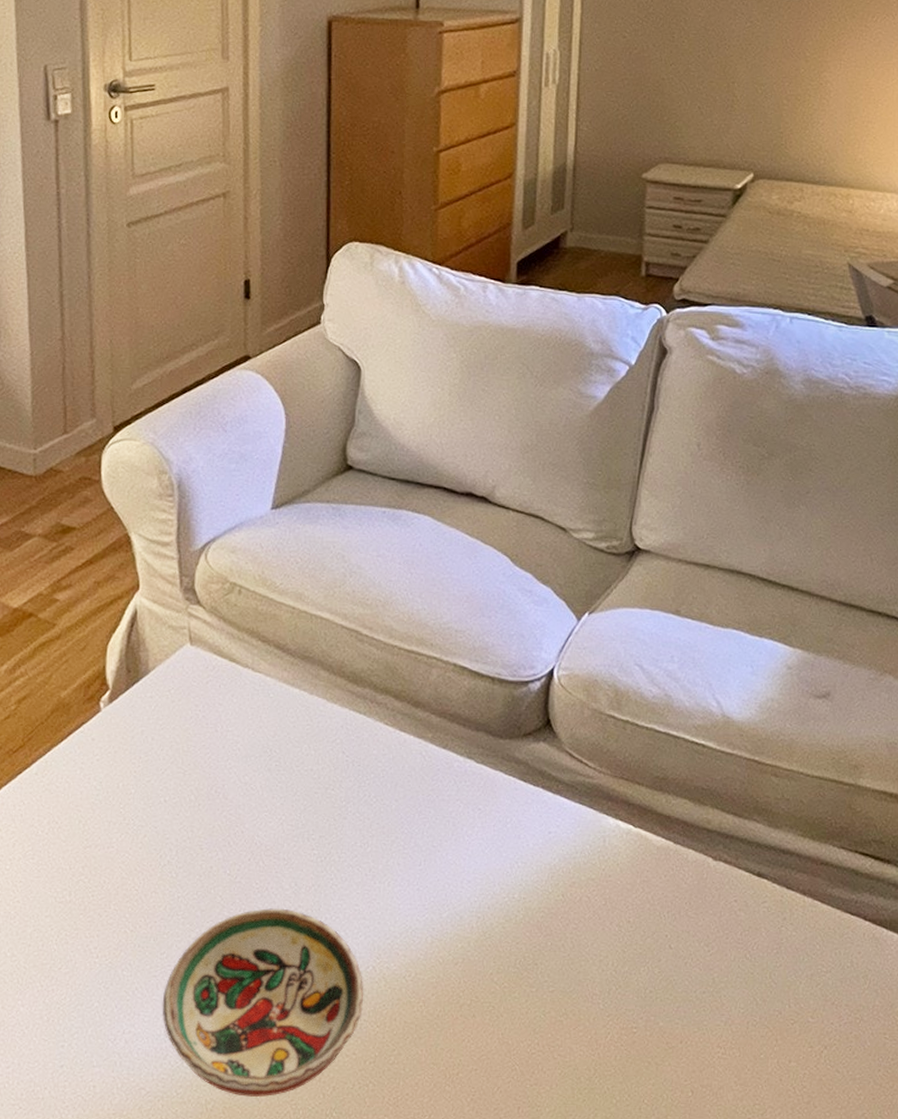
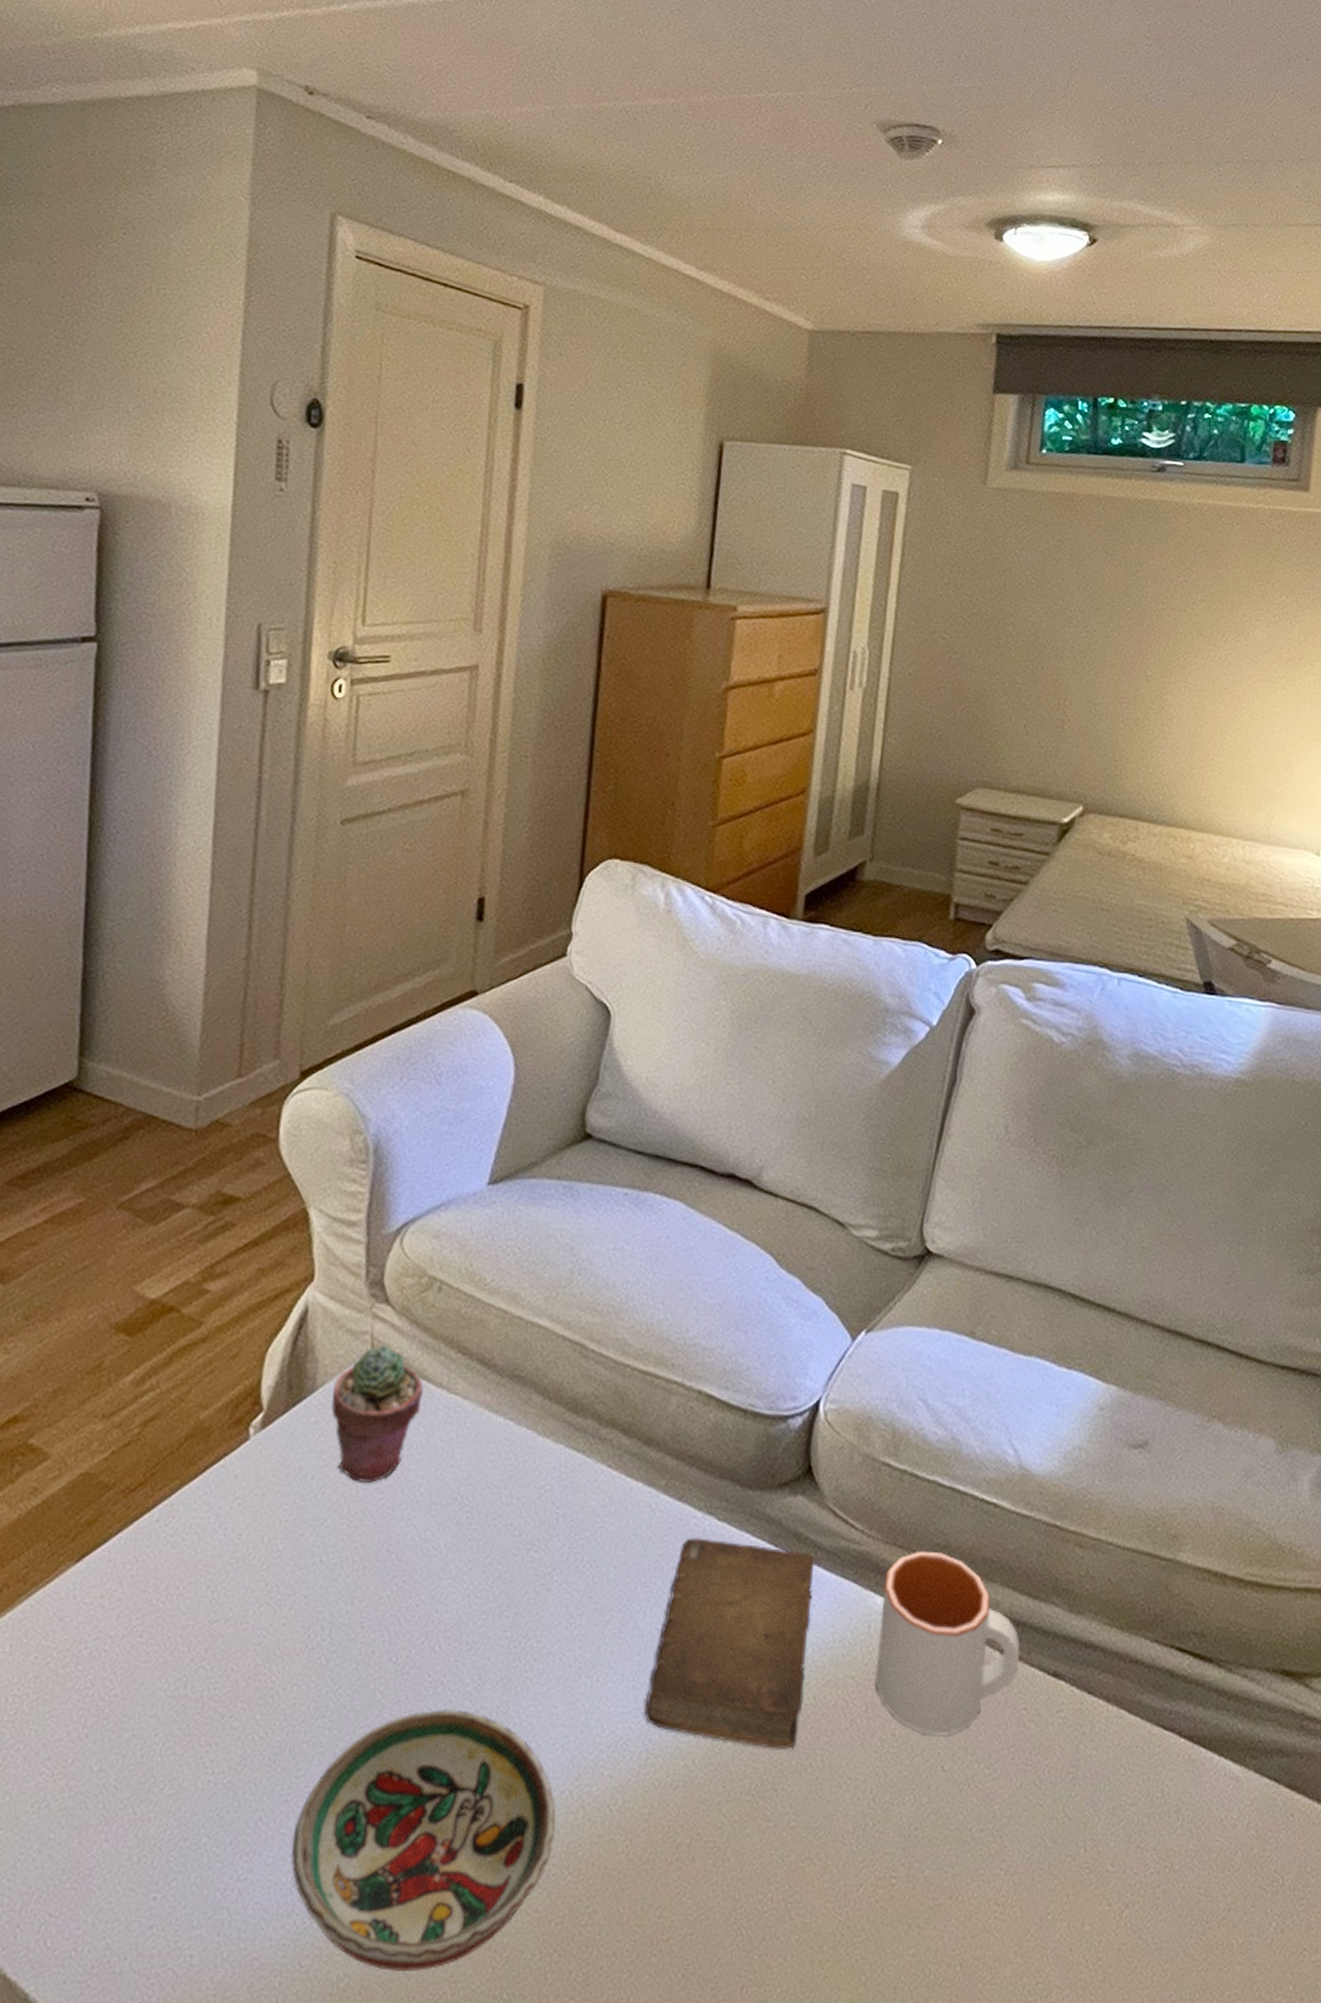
potted succulent: none [161,637,233,741] -> present [330,1345,423,1483]
book: none [427,776,557,934] -> present [644,1537,815,1749]
mug: none [611,782,729,922] -> present [875,1550,1020,1735]

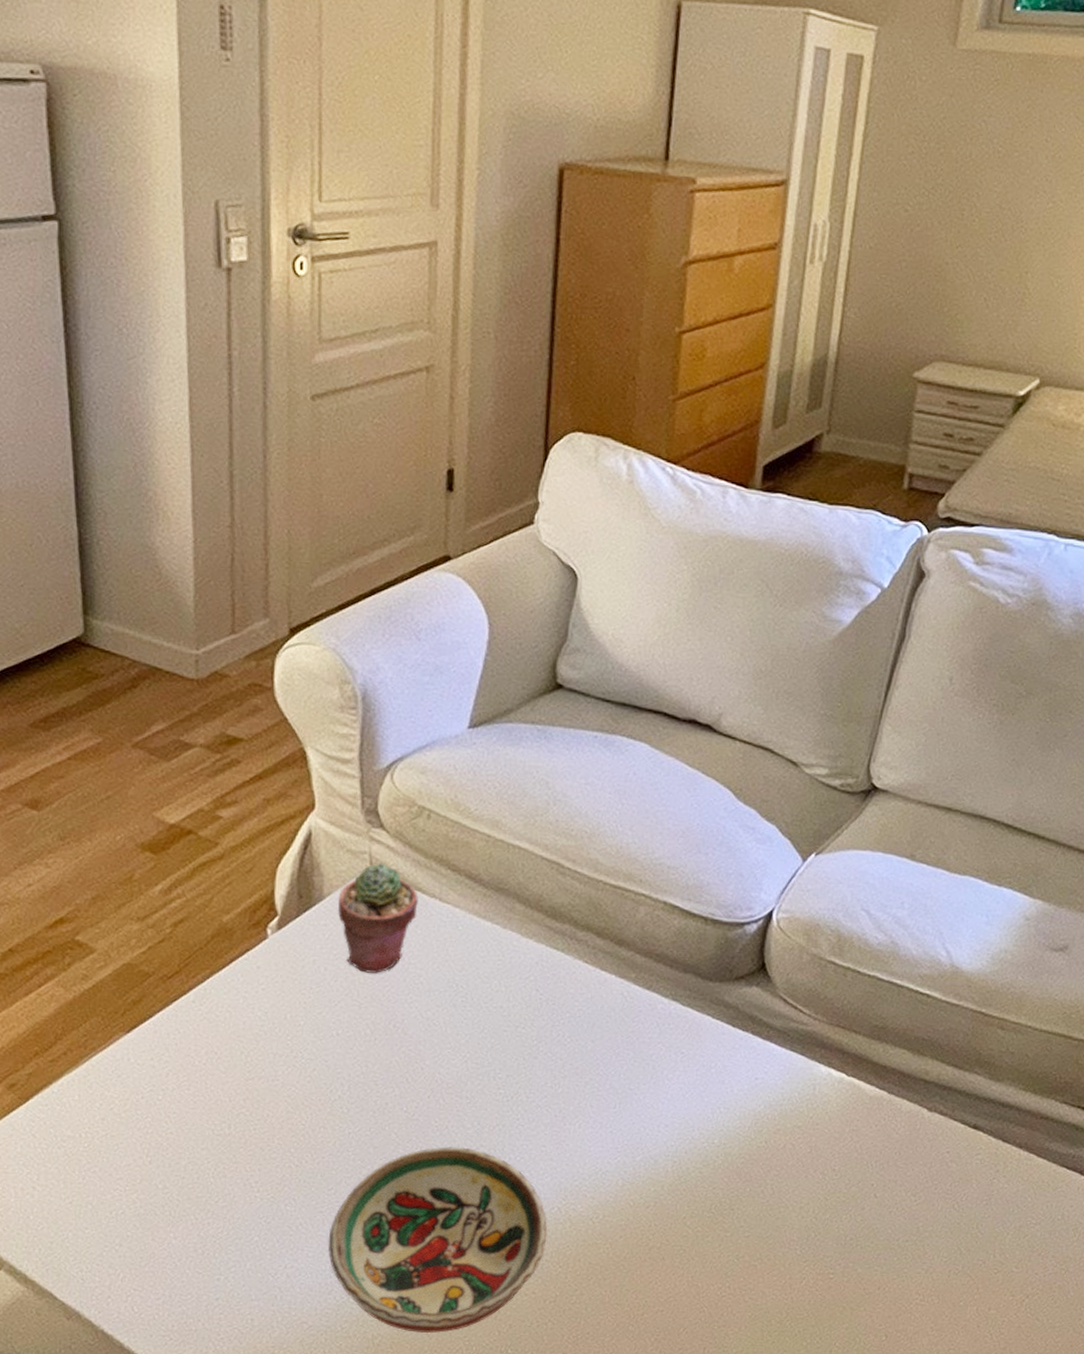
book: present [644,1537,815,1749] -> none [620,1019,768,1180]
mug: present [875,1550,1020,1735] -> none [818,1030,945,1171]

